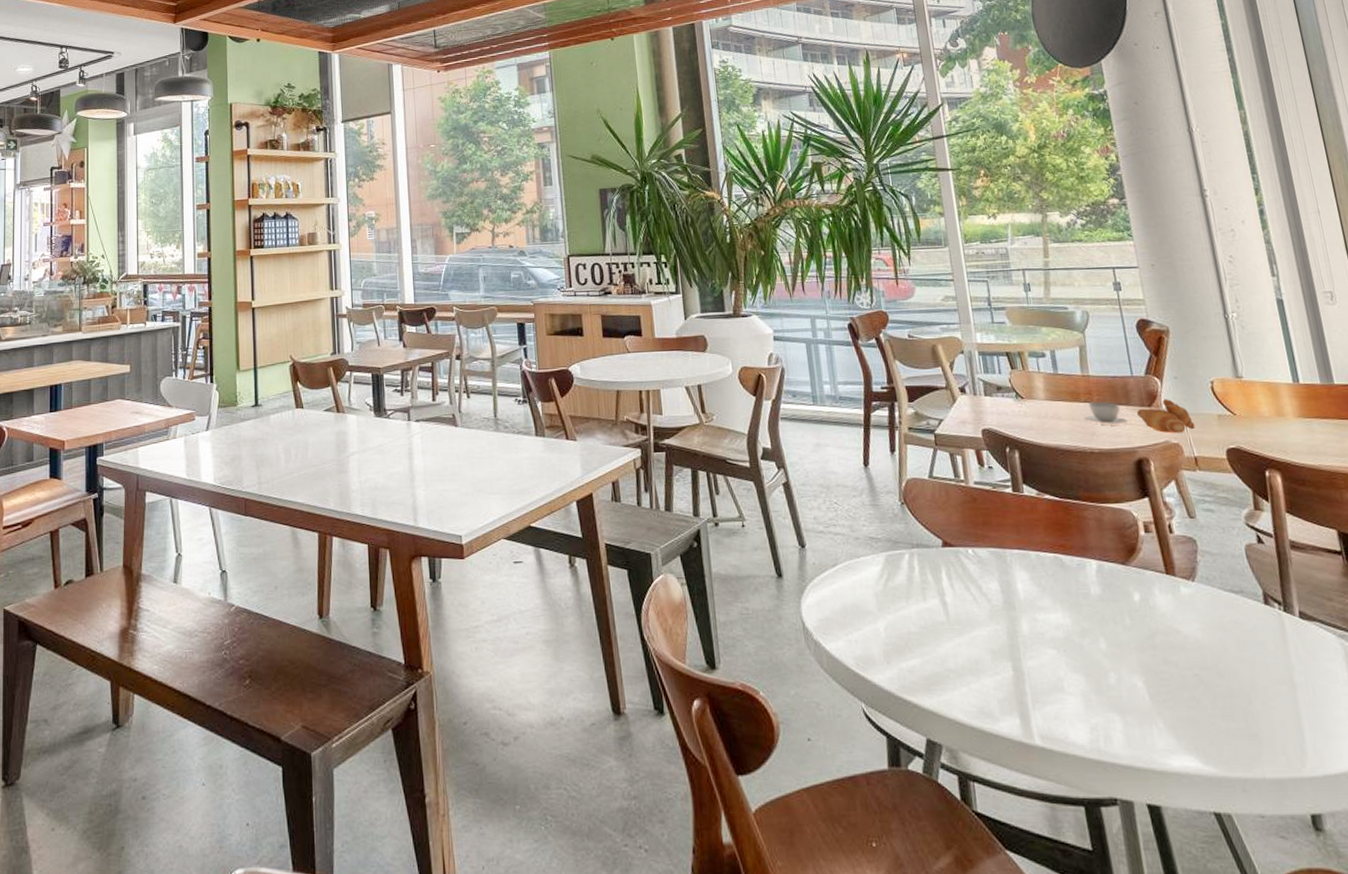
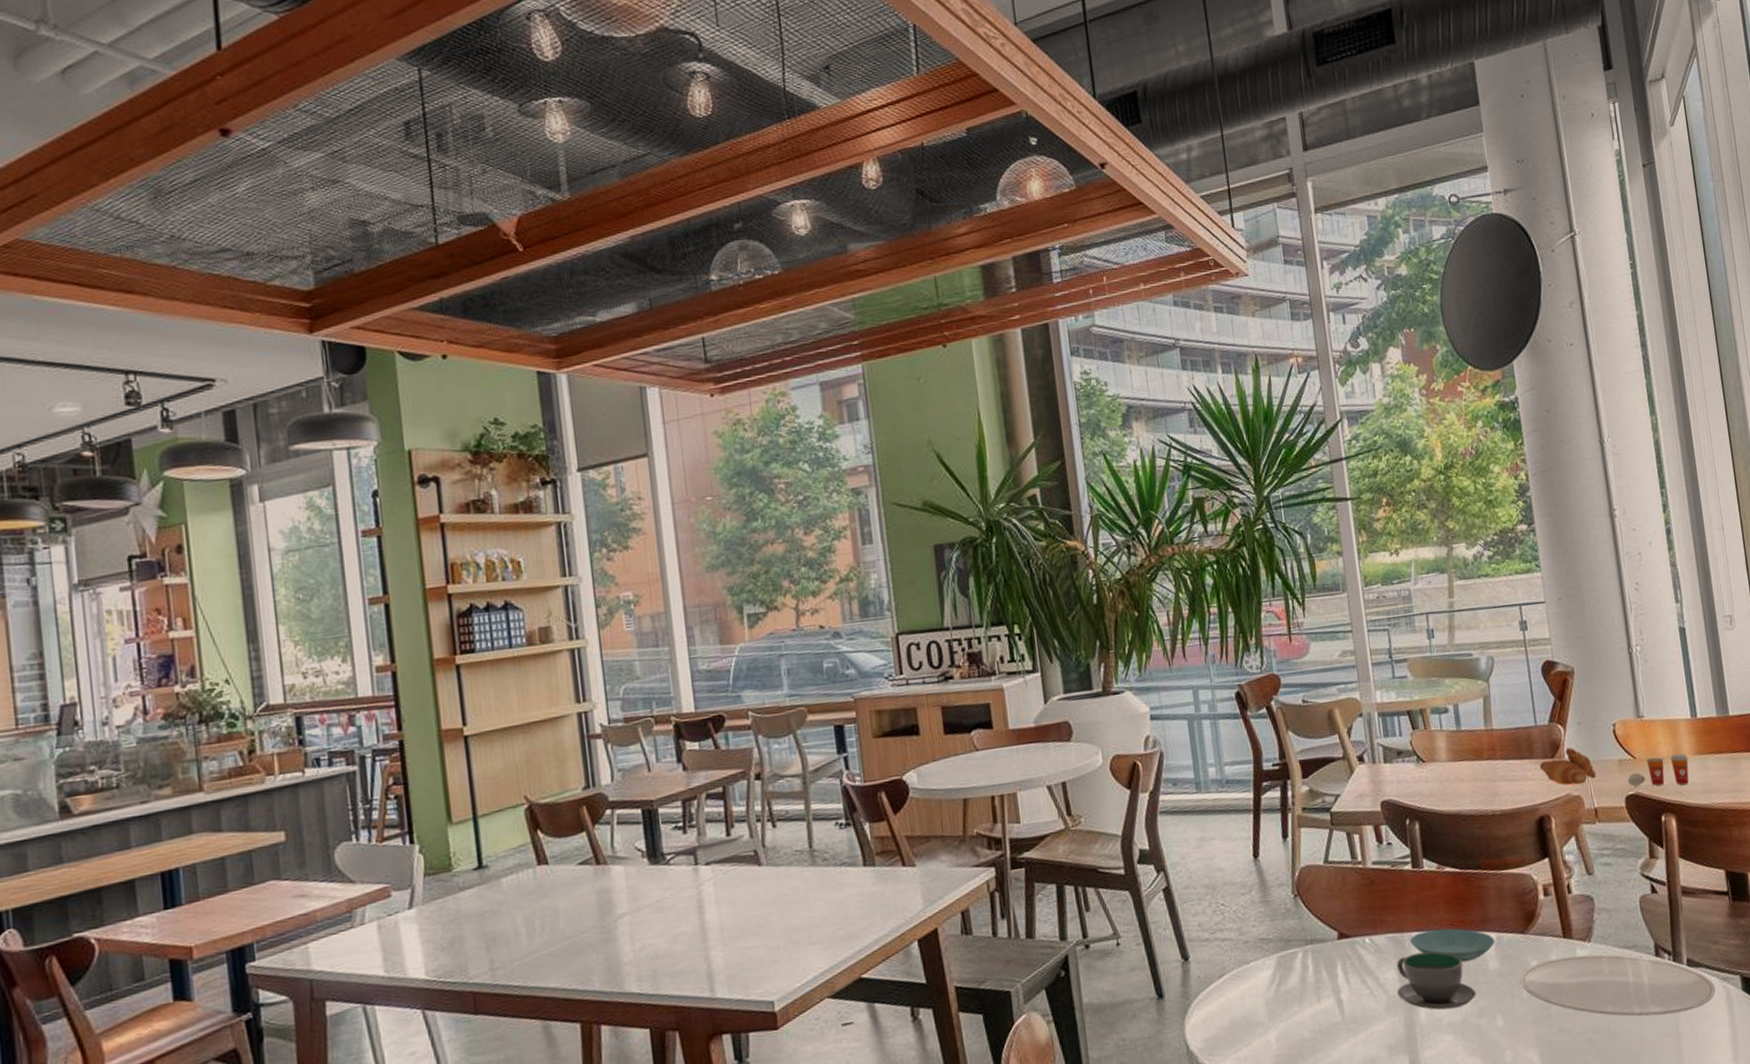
cup: none [999,570,1078,625] -> present [1396,951,1476,1010]
saucer: none [1011,550,1097,584] -> present [1409,928,1496,963]
teacup: present [1084,402,1128,425] -> none [1486,757,1531,783]
plate: none [1121,592,1333,663] -> present [1519,954,1716,1017]
beverage cup: none [1227,414,1294,445] -> present [1627,753,1689,786]

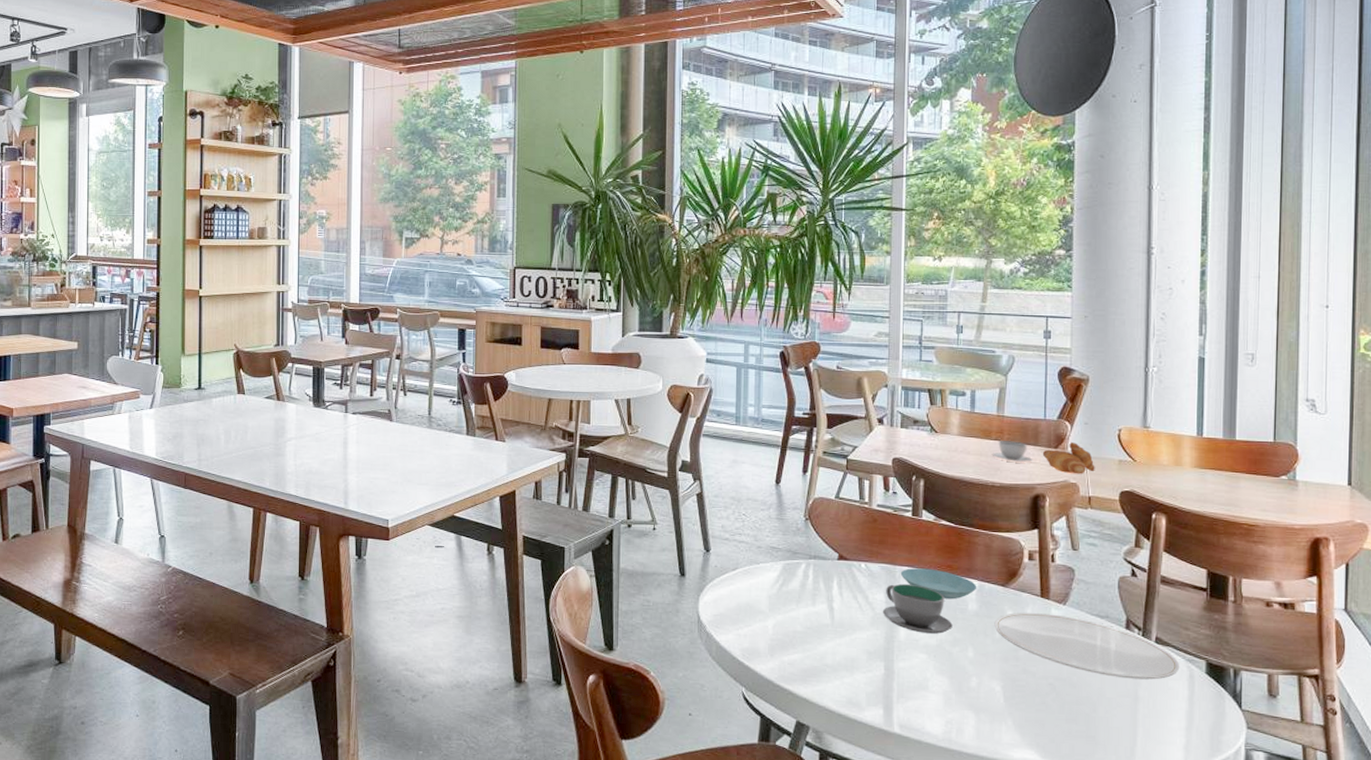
teacup: none [1486,757,1531,783] -> present [991,441,1033,462]
beverage cup: present [1627,753,1689,786] -> none [1124,463,1188,492]

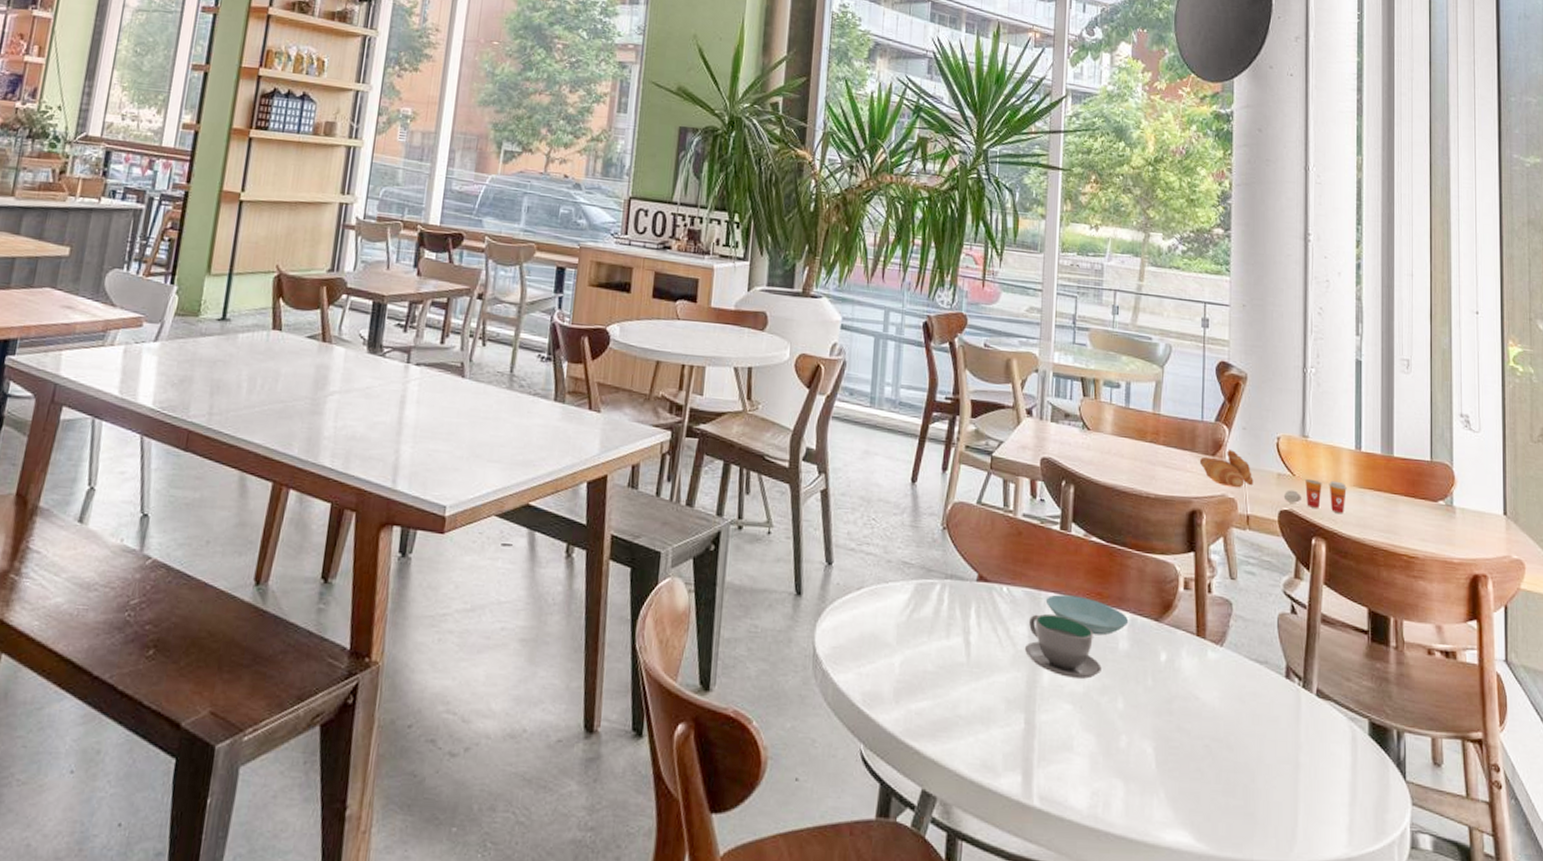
teacup: present [991,441,1033,462] -> none [1146,443,1190,471]
plate: present [994,612,1180,680] -> none [1146,653,1342,742]
beverage cup: none [1124,463,1188,492] -> present [1283,478,1347,514]

